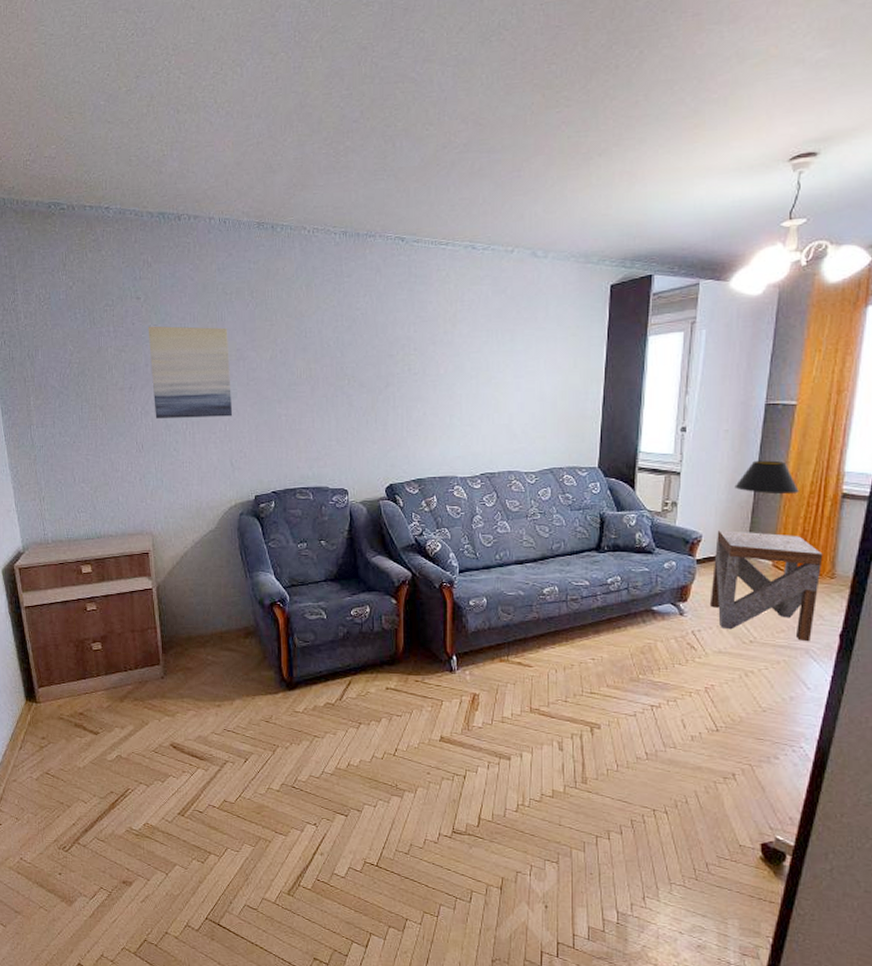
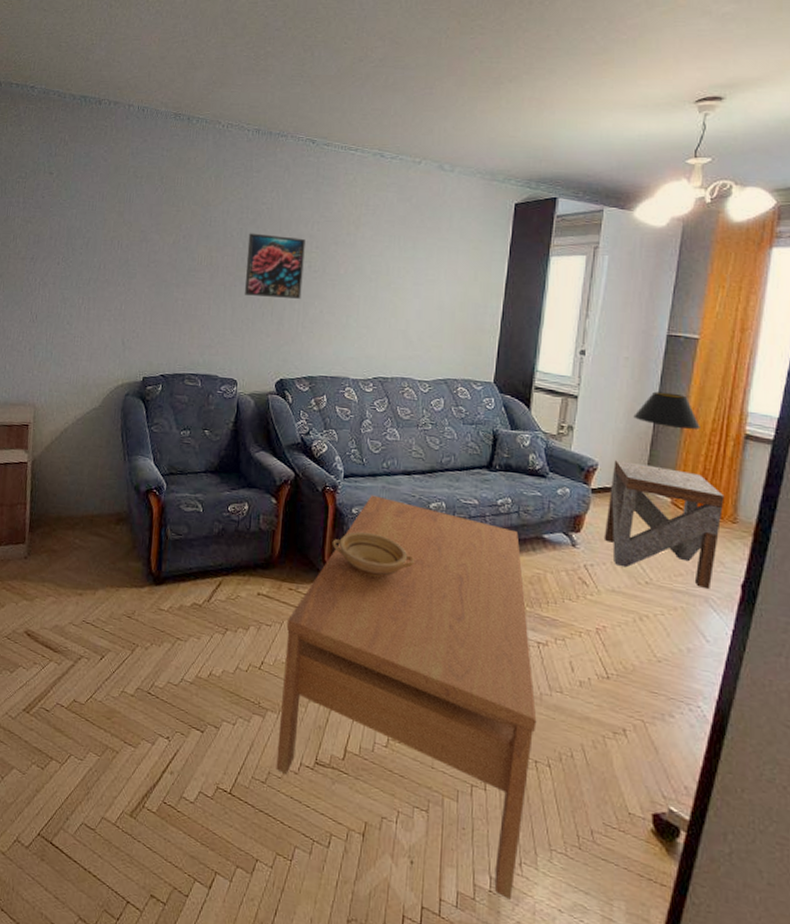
wall art: present [148,326,233,419] -> none [53,201,135,296]
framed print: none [345,340,404,405] -> present [244,233,306,299]
coffee table: none [417,586,653,928] -> present [276,495,537,900]
ceramic bowl: none [452,622,532,663] -> present [332,532,415,578]

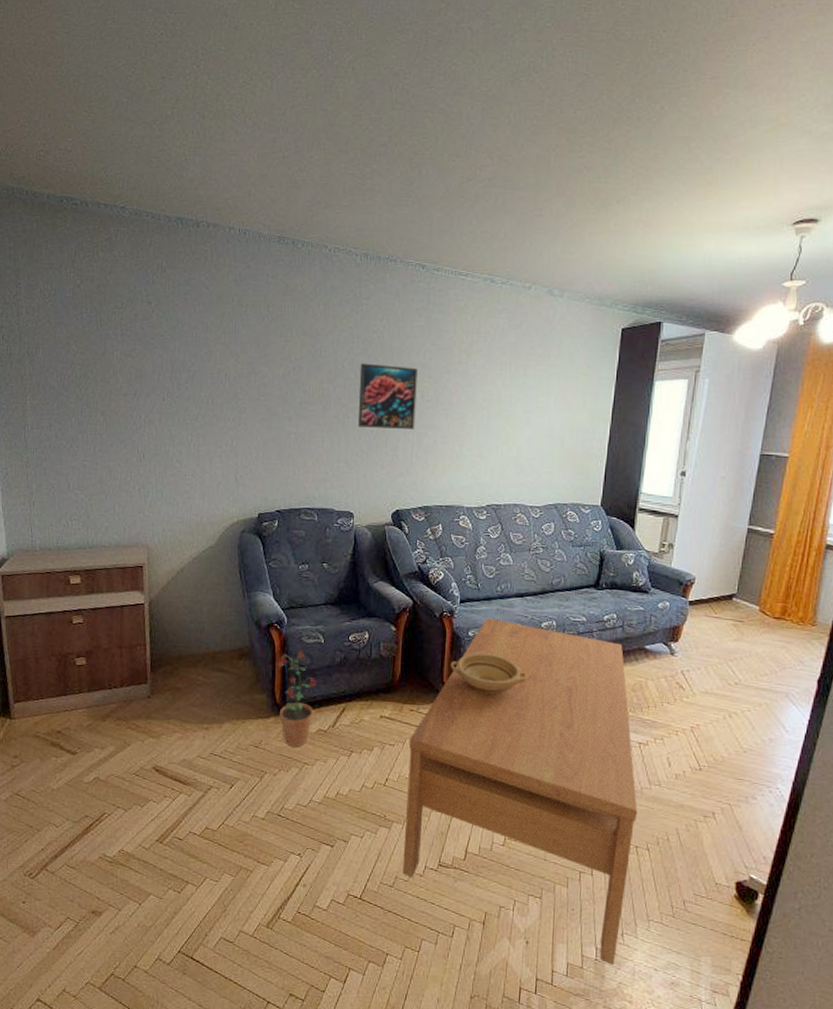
potted plant: none [153,518,194,620] -> present [276,650,317,747]
side table: present [604,459,725,590] -> none [699,573,806,686]
table lamp: present [633,391,700,472] -> none [728,508,787,583]

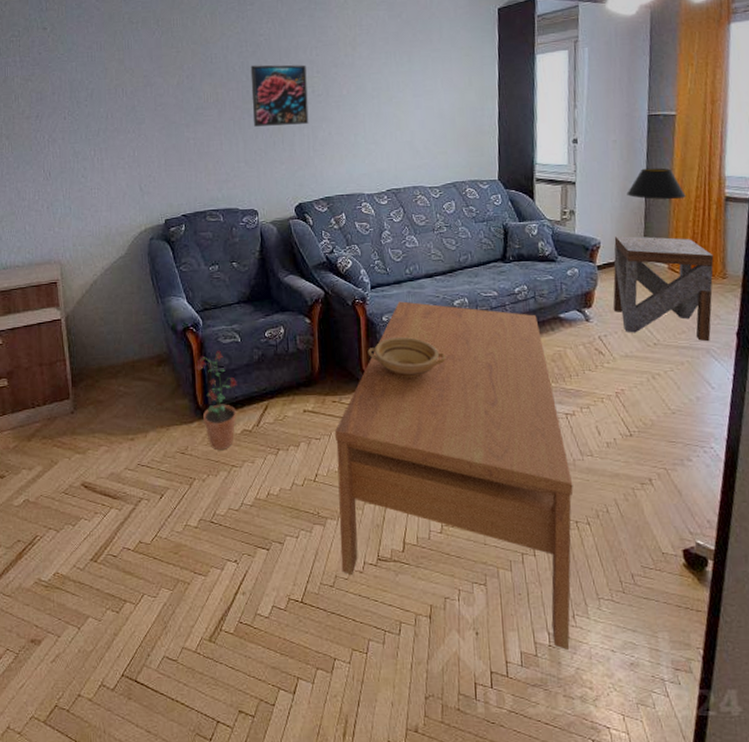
side table: none [699,573,806,686] -> present [612,235,714,342]
table lamp: none [728,508,787,583] -> present [626,168,686,242]

